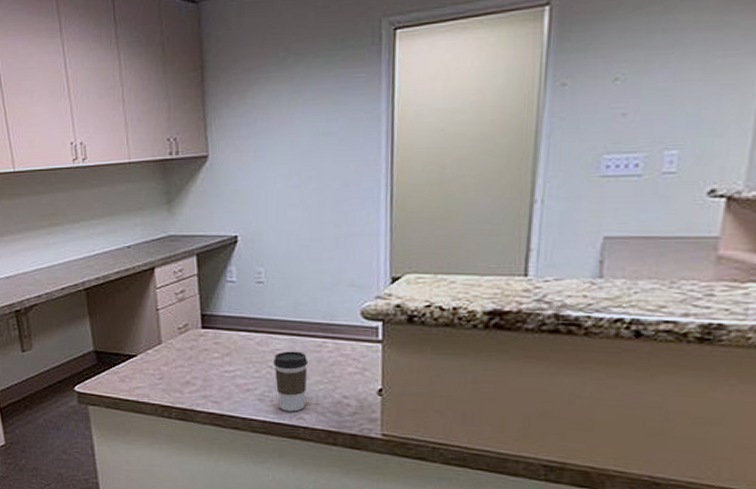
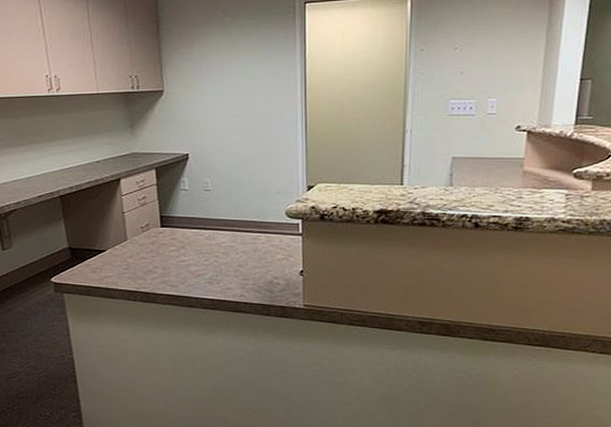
coffee cup: present [274,351,309,412] -> none [219,243,247,291]

